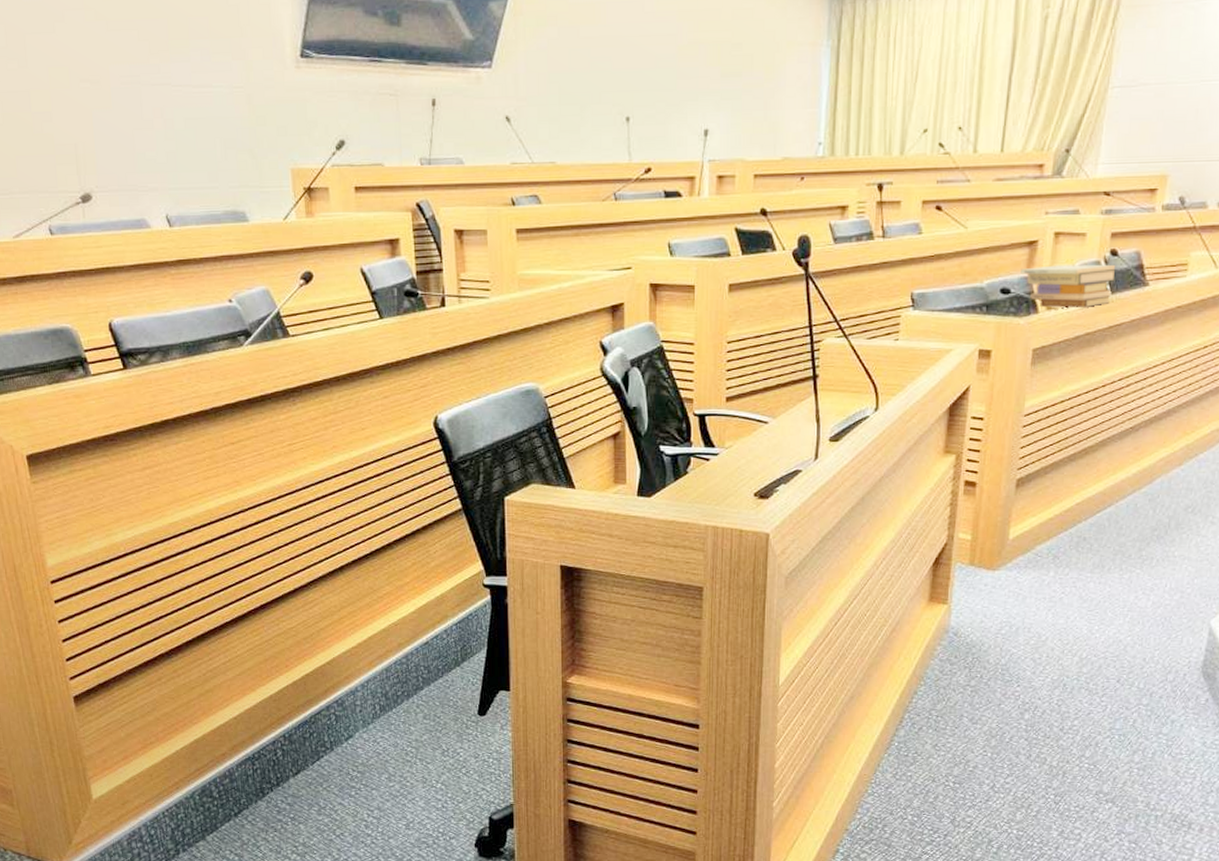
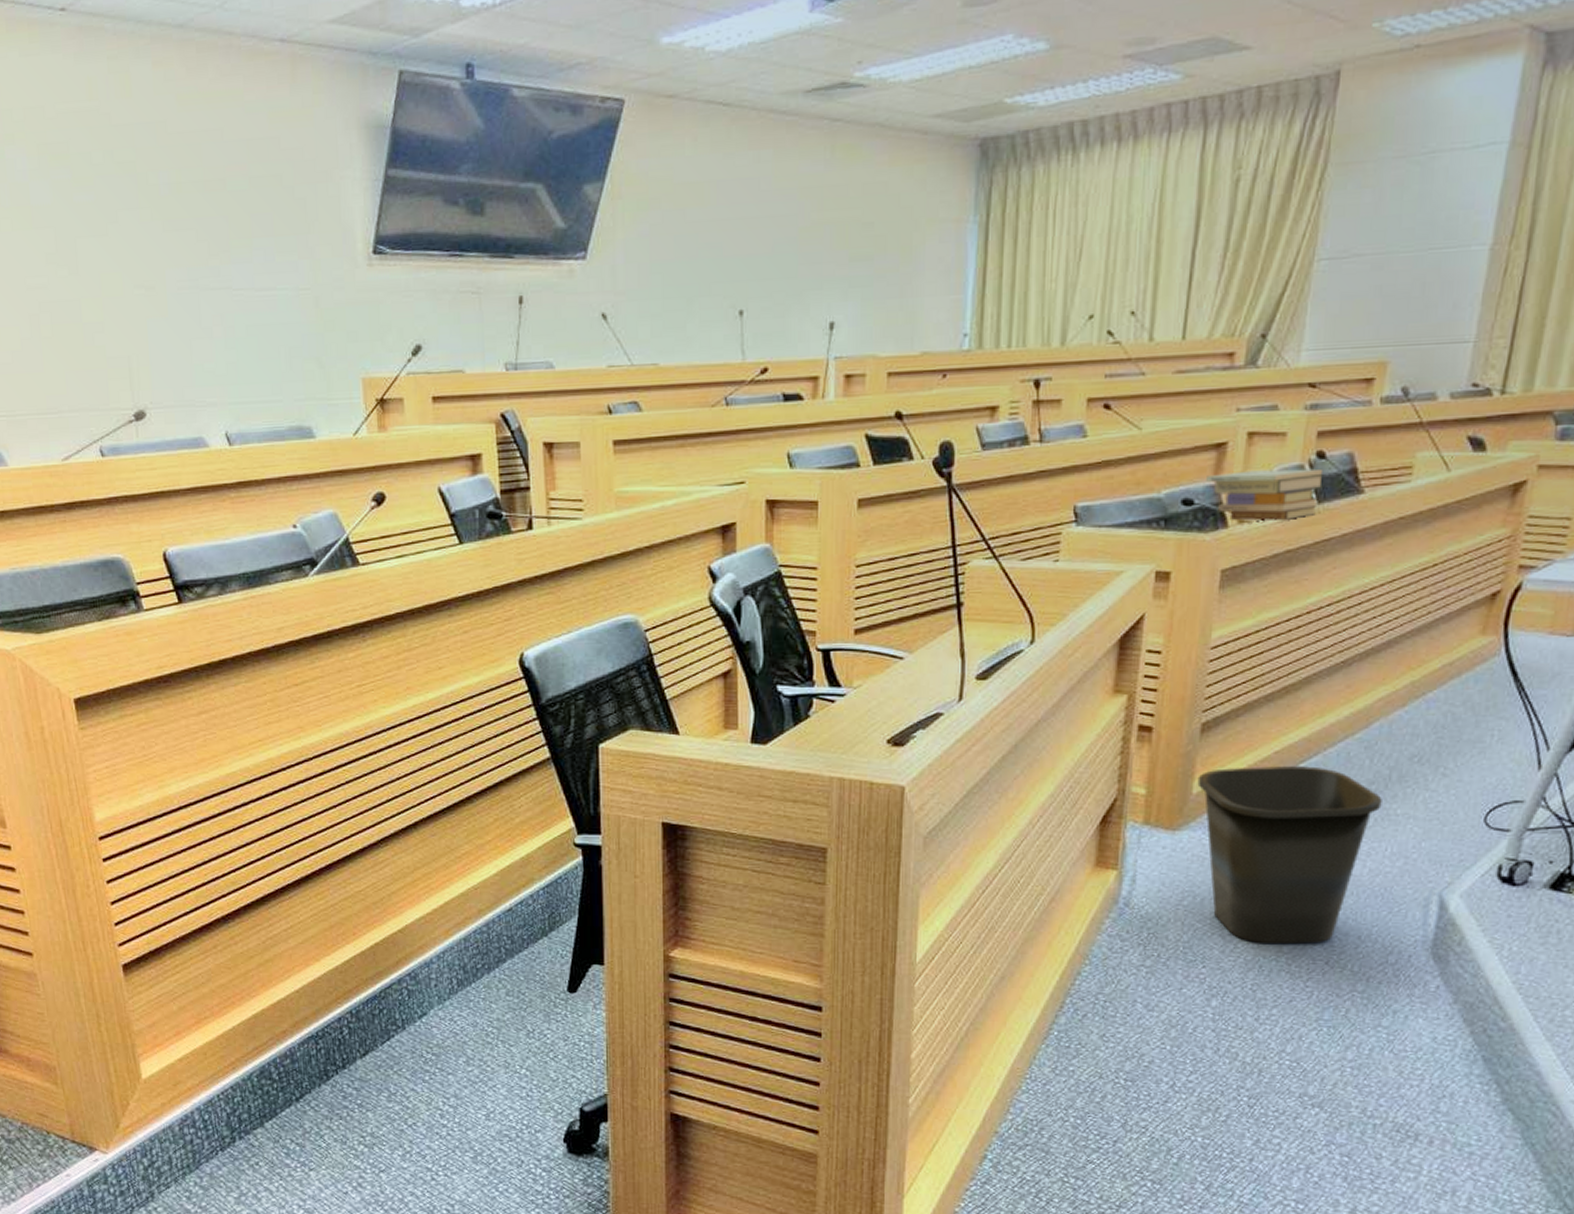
waste bin: none [1013,516,1163,666] -> present [1197,766,1382,945]

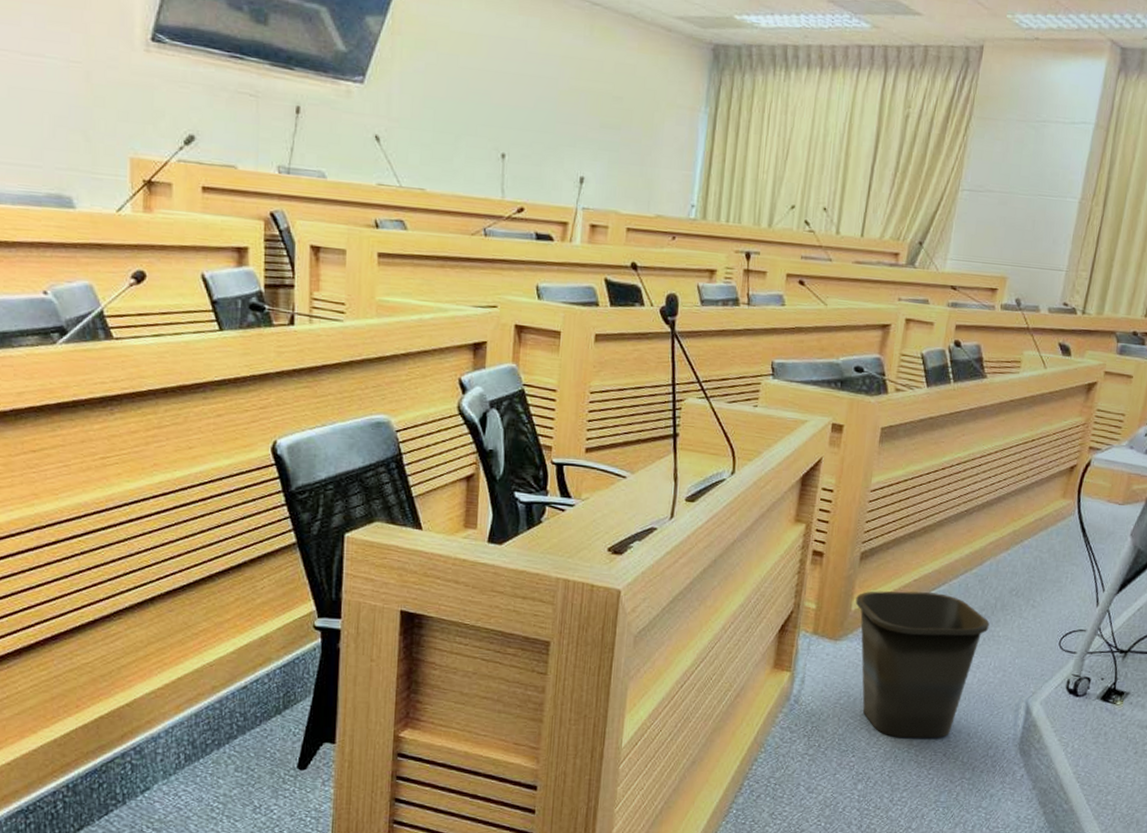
books: present [1206,468,1324,522] -> none [874,349,959,394]

